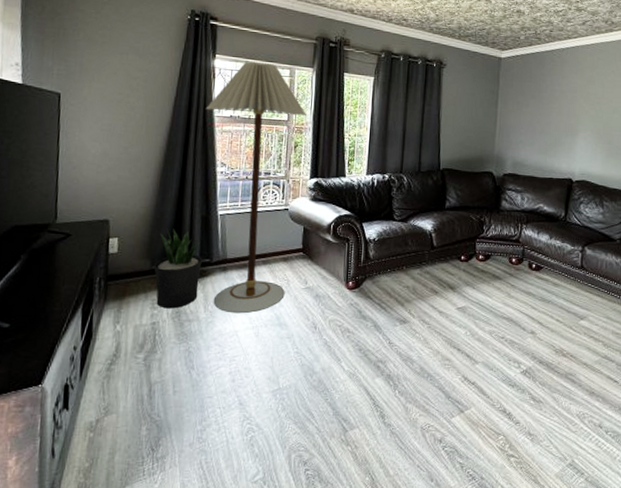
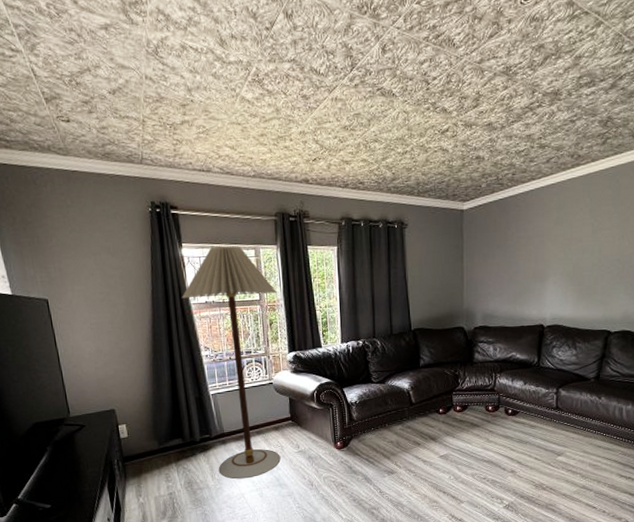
planter: present [154,228,202,309] -> none [161,411,204,481]

